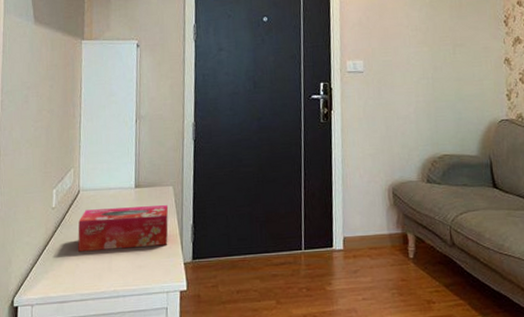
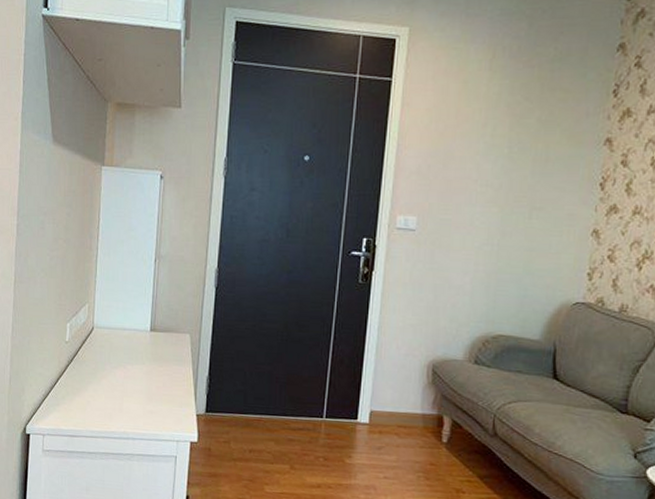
tissue box: present [77,205,169,252] -> none [89,348,184,394]

